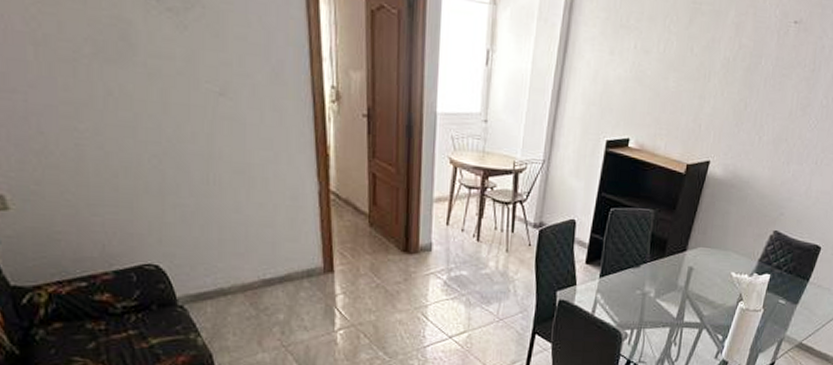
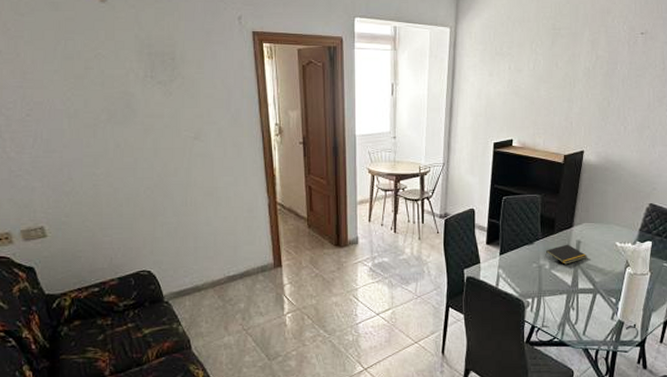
notepad: none [651,270,698,294] -> present [545,244,587,265]

